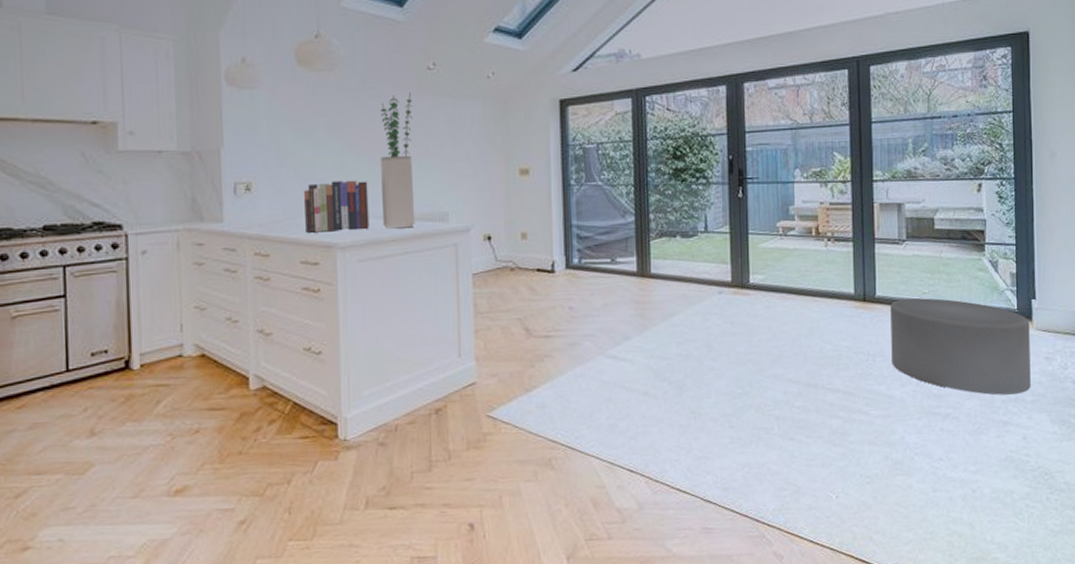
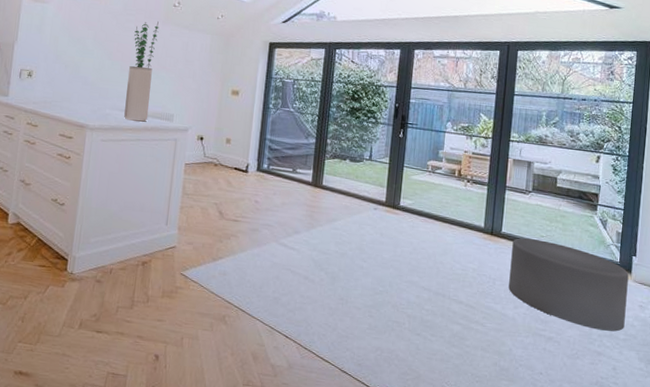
books: present [304,180,370,233] -> none [66,78,118,118]

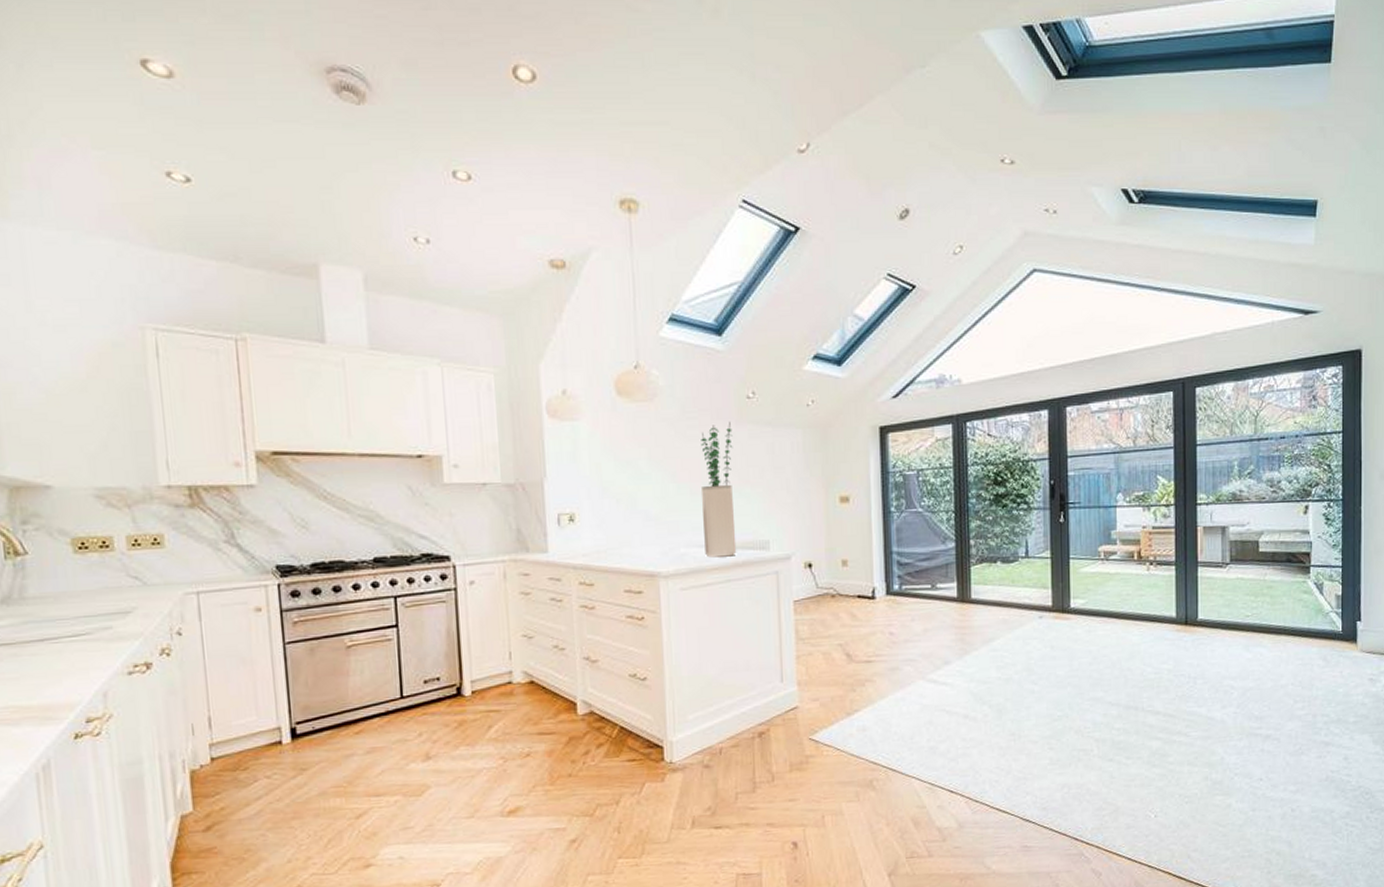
pouf: present [508,238,629,332] -> none [1212,620,1354,717]

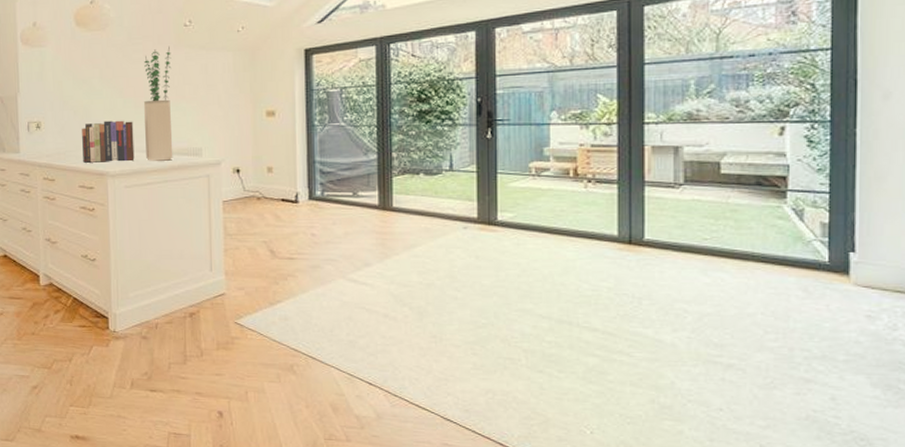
books: none [627,509,692,562] -> present [82,120,135,163]

